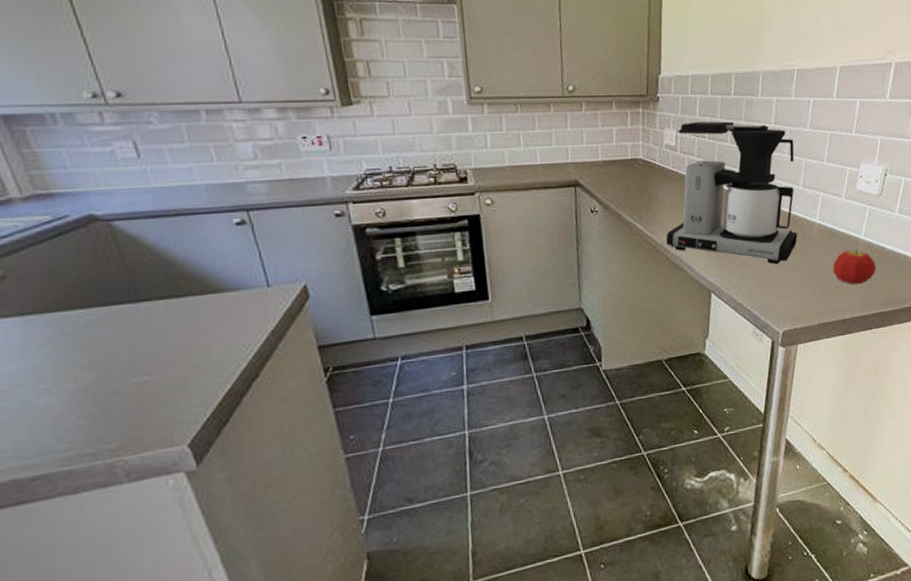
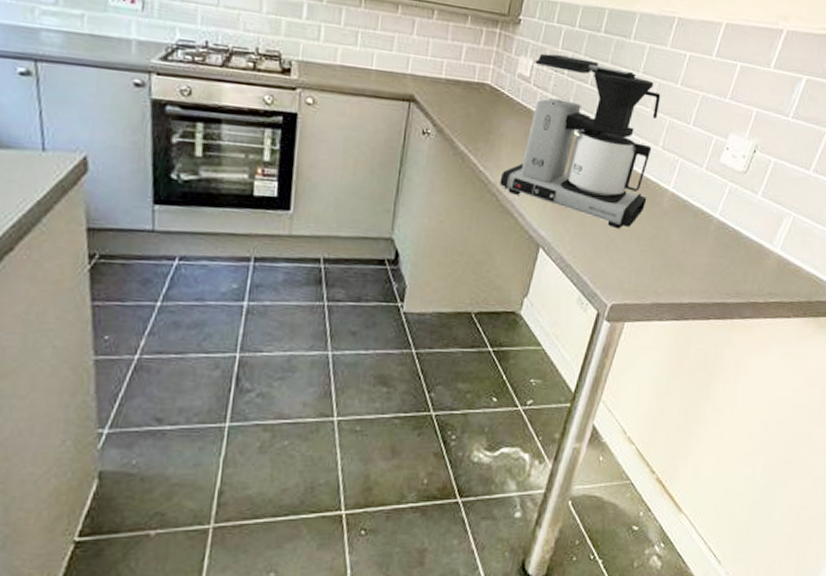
fruit: present [832,248,877,285] -> none [678,227,727,268]

